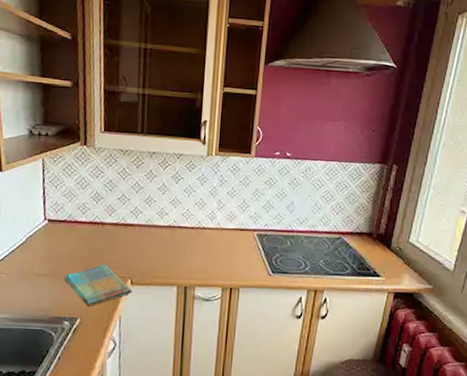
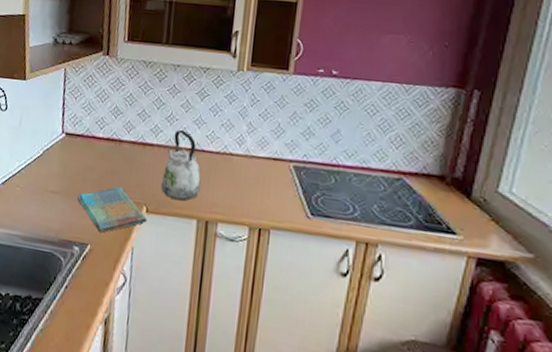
kettle: none [143,210,179,272] -> present [160,129,201,201]

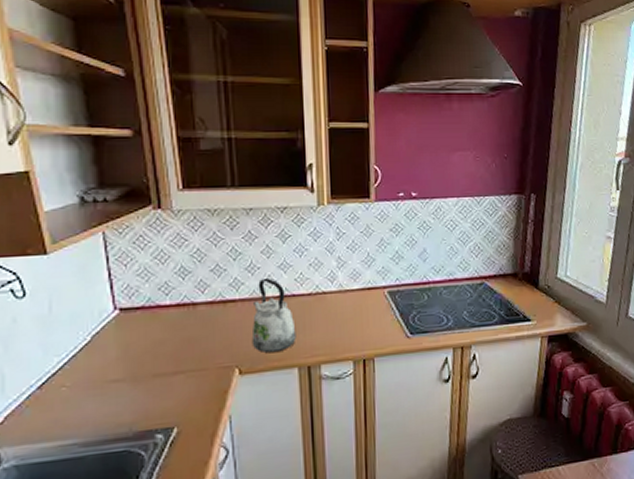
dish towel: present [77,186,148,233] -> none [150,354,243,411]

